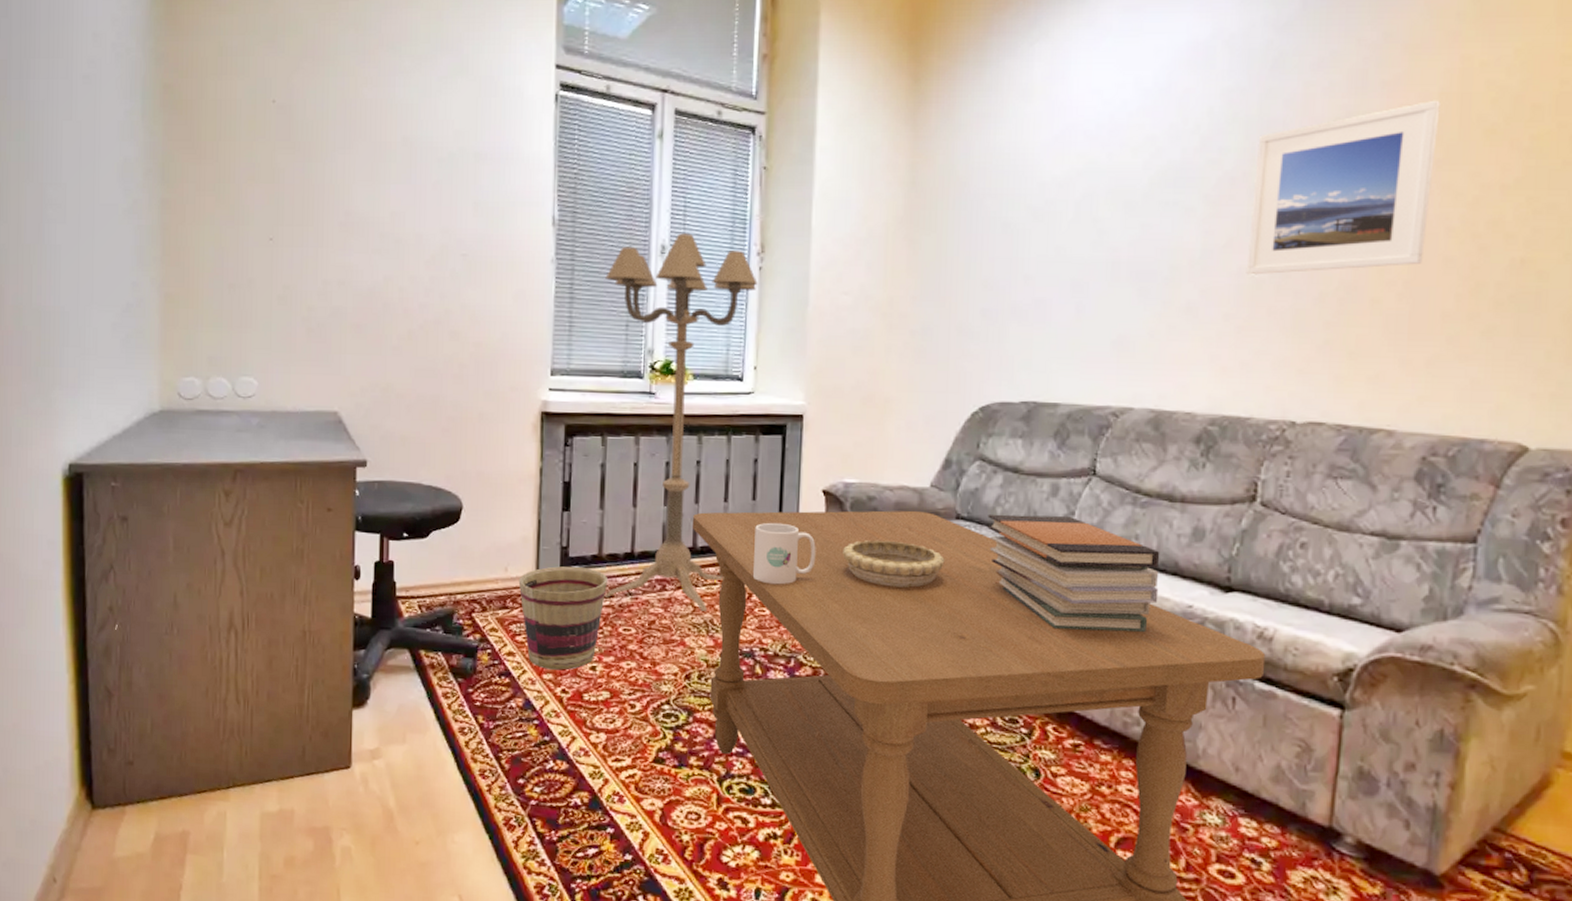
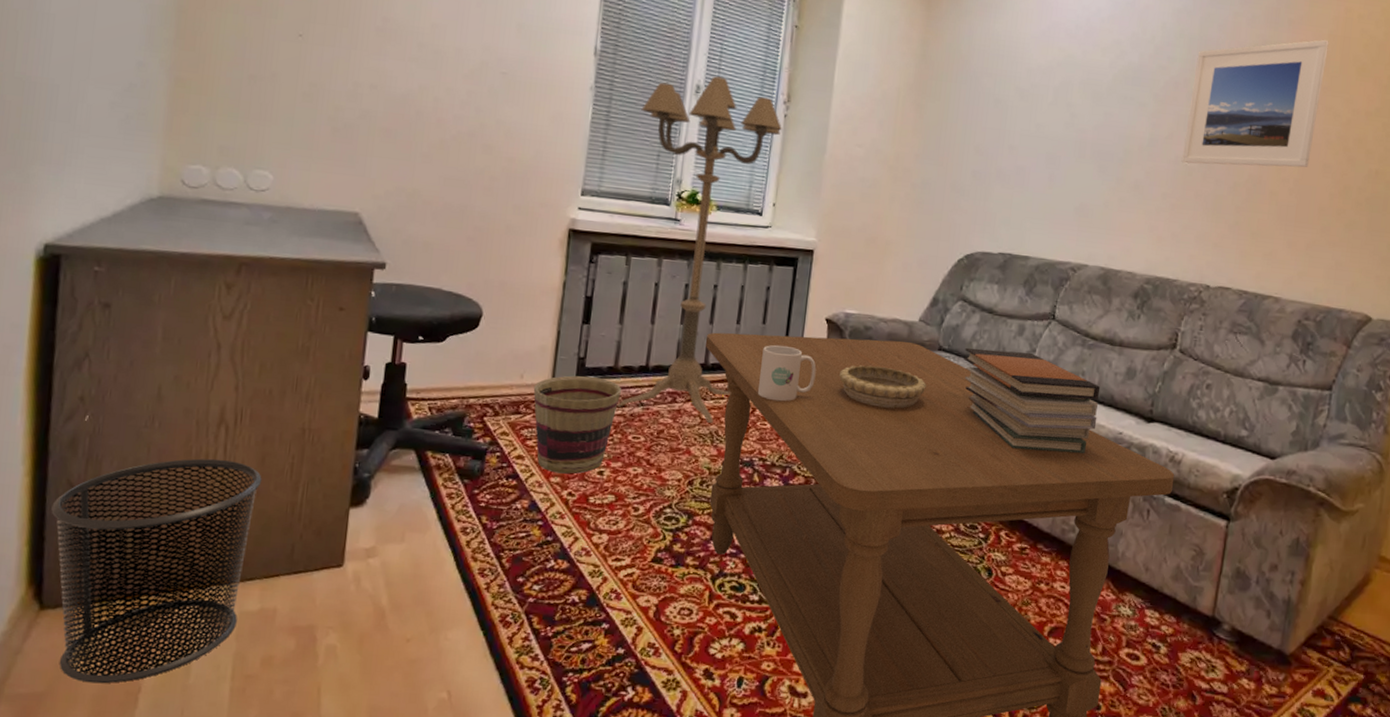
waste bin: none [94,663,271,881] -> present [51,458,262,684]

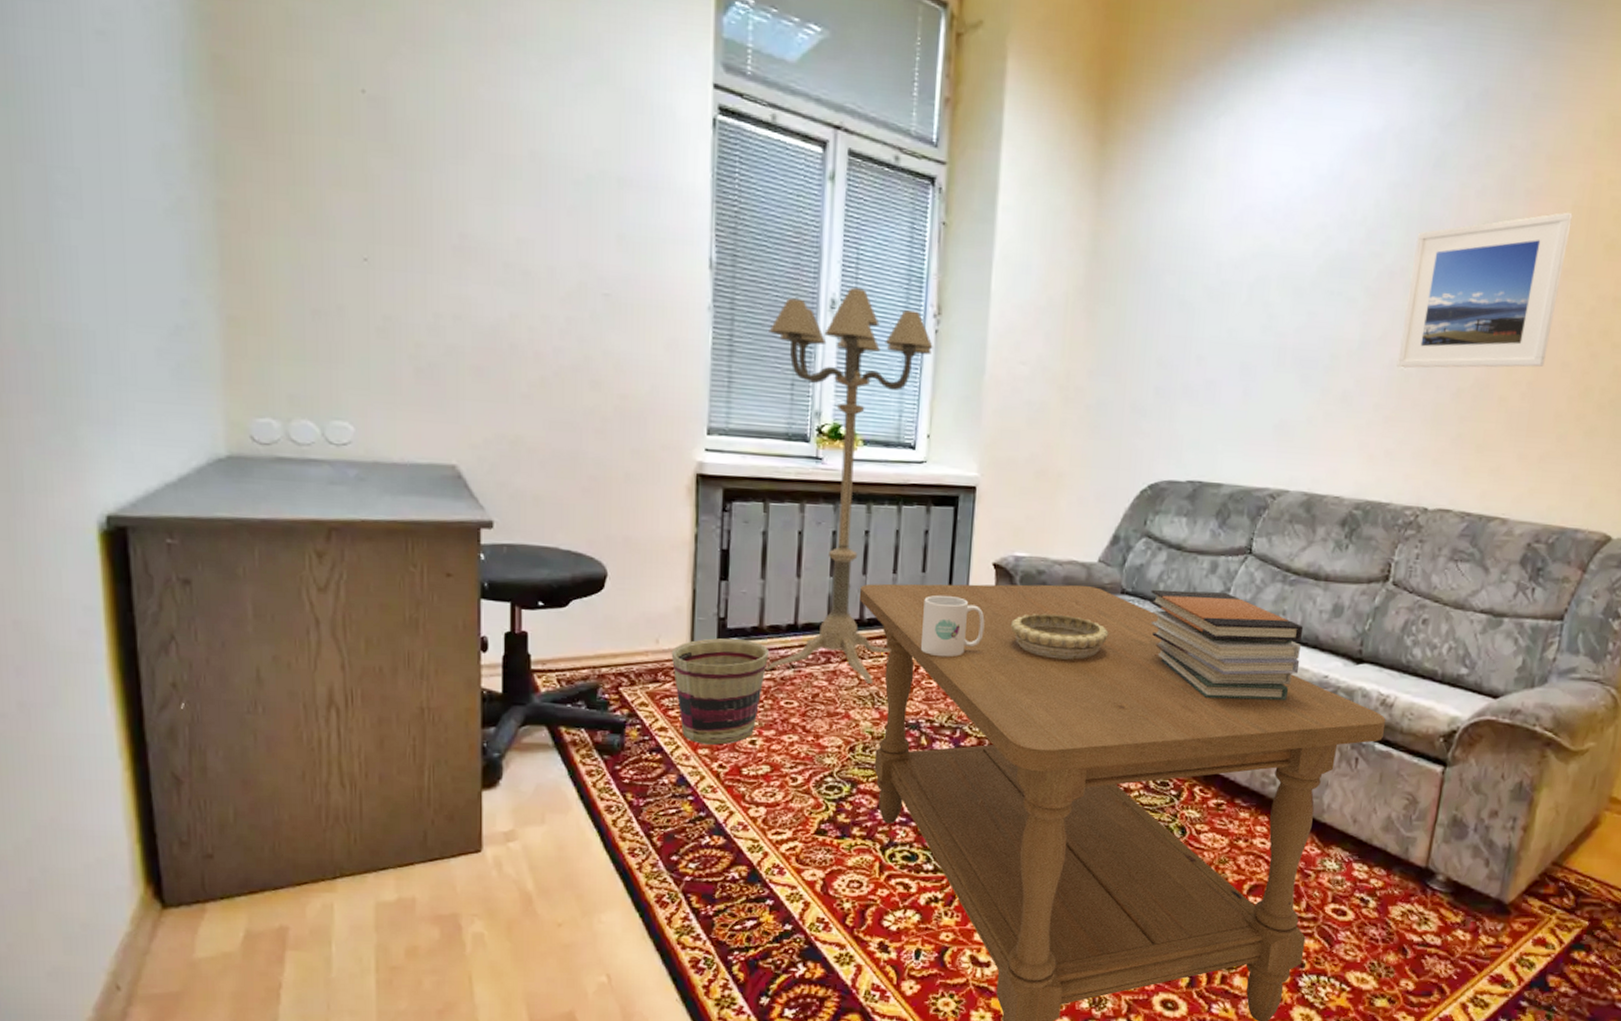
waste bin: present [51,458,262,684] -> none [158,744,383,981]

